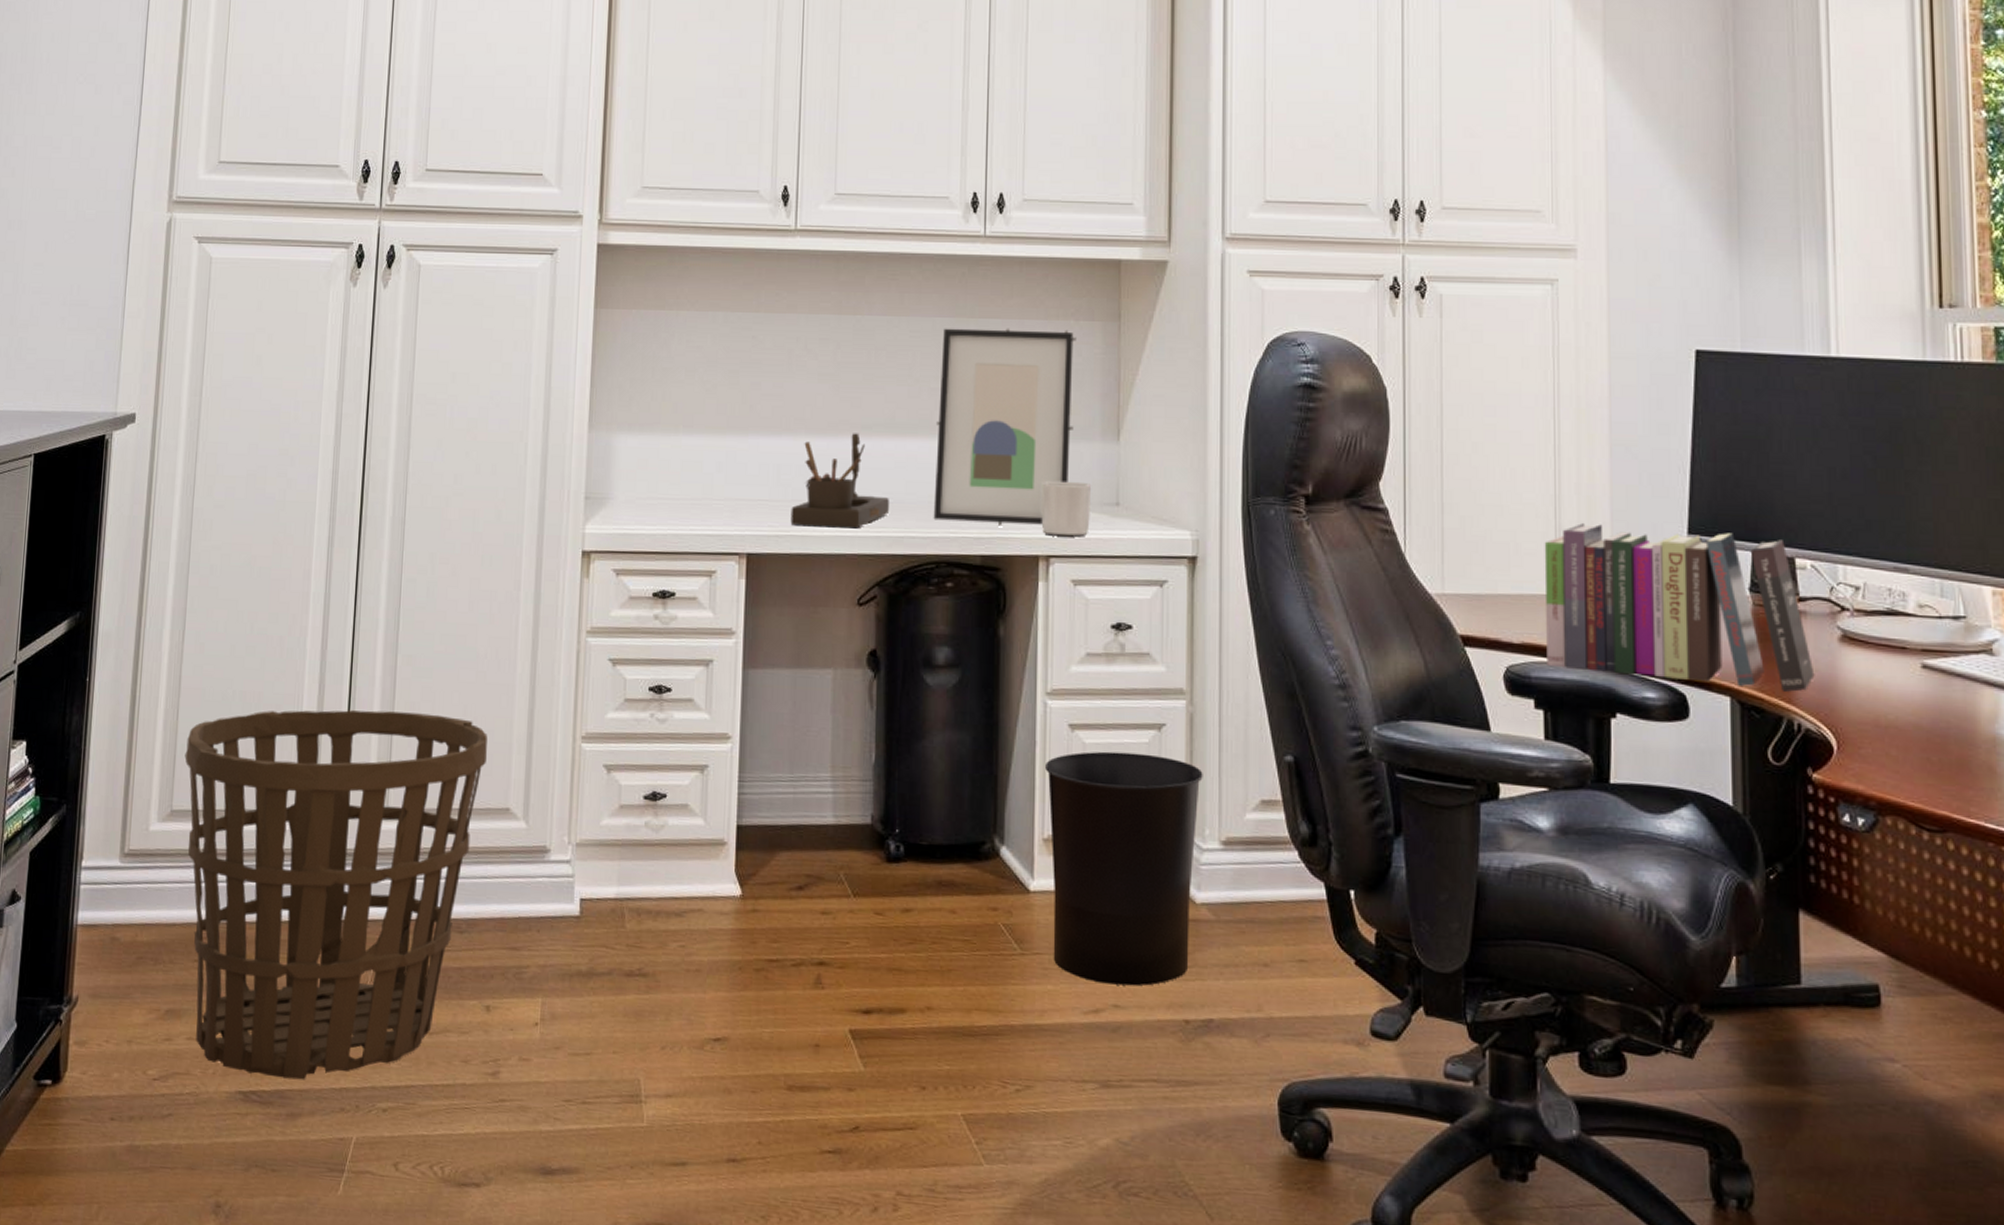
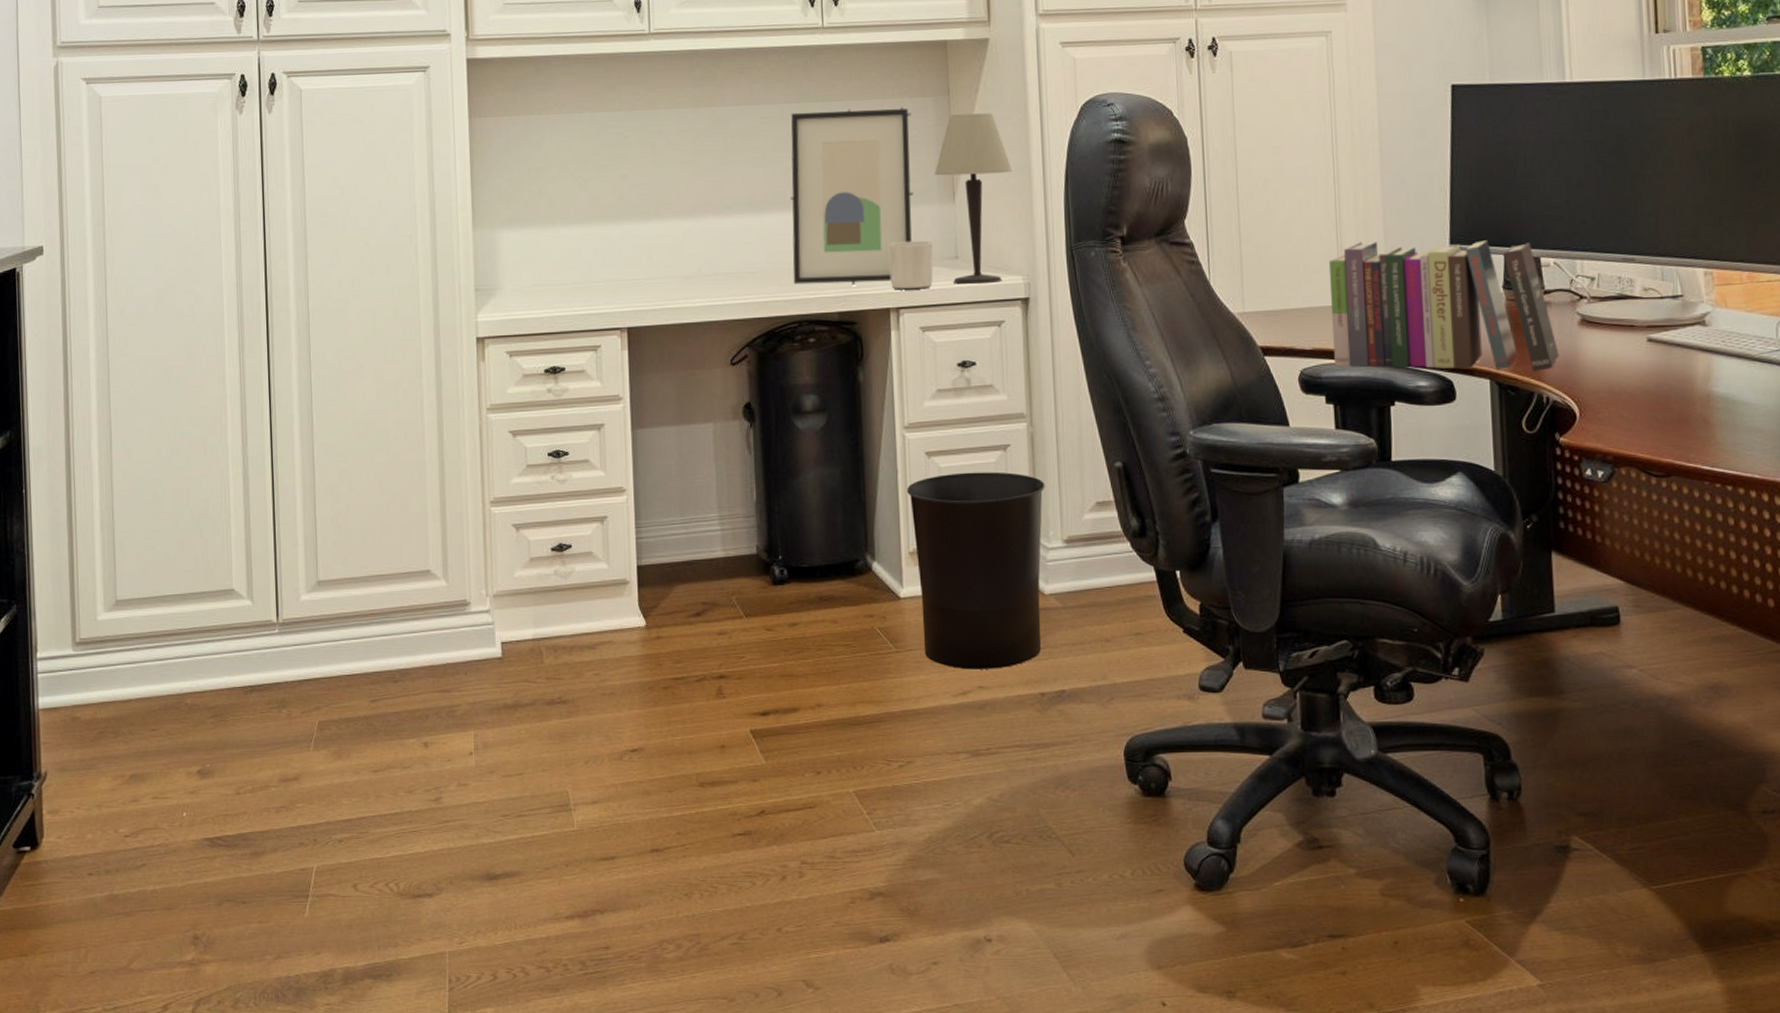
basket: present [184,710,488,1080] -> none [123,494,405,823]
desk organizer: present [790,433,889,529] -> none [664,213,753,300]
table lamp: none [1097,343,1187,538] -> present [934,113,1013,285]

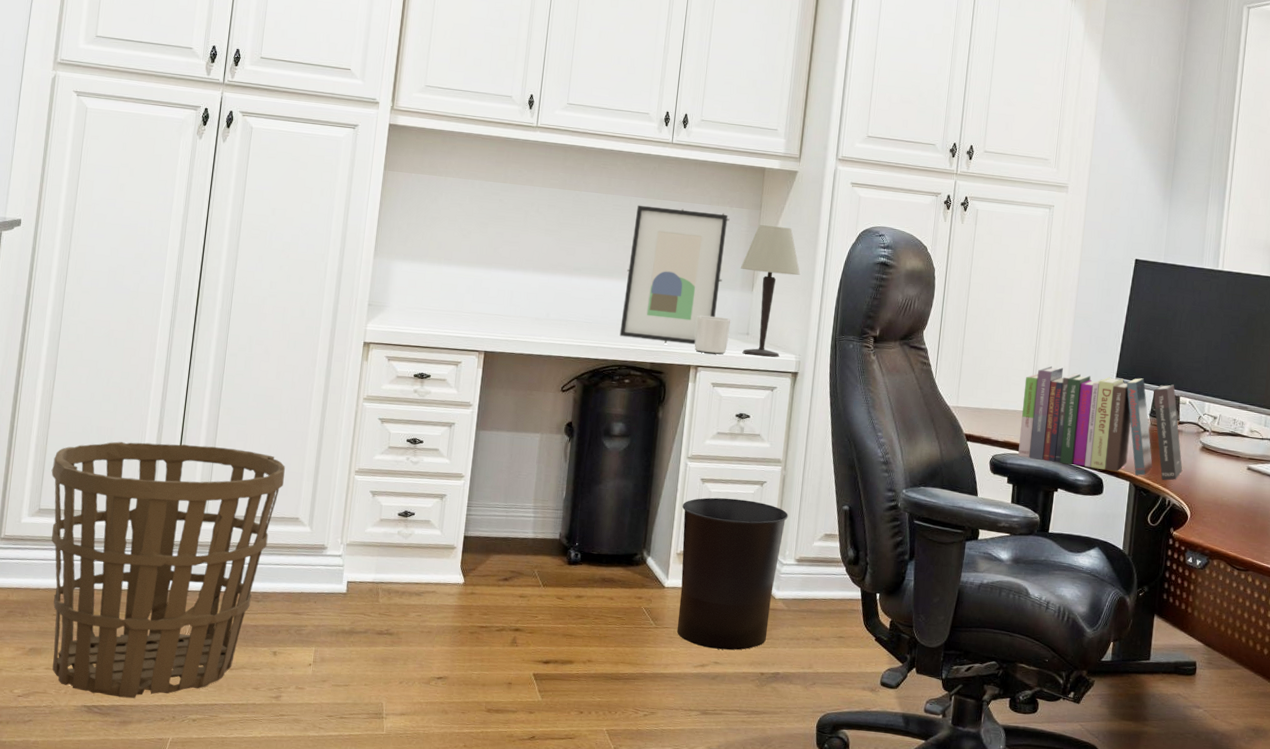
basket: none [123,494,405,823] -> present [51,441,285,699]

